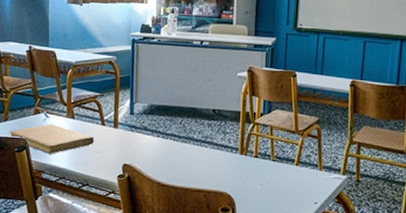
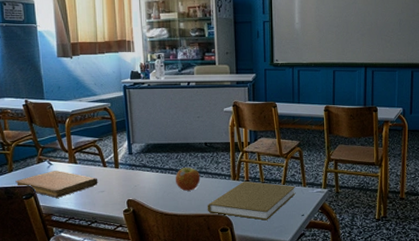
apple: none [176,135,205,161] -> present [175,167,201,191]
book: none [208,156,310,204] -> present [207,180,296,220]

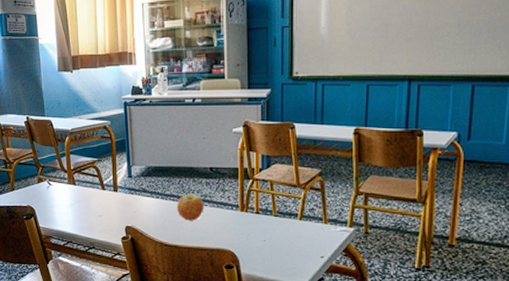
notebook: present [15,171,98,198] -> none [17,191,97,220]
book: present [207,180,296,220] -> none [210,212,315,260]

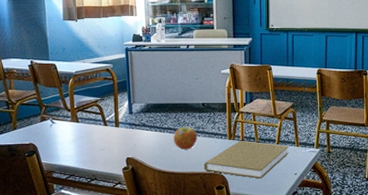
book: none [210,212,315,260] -> present [203,140,289,179]

